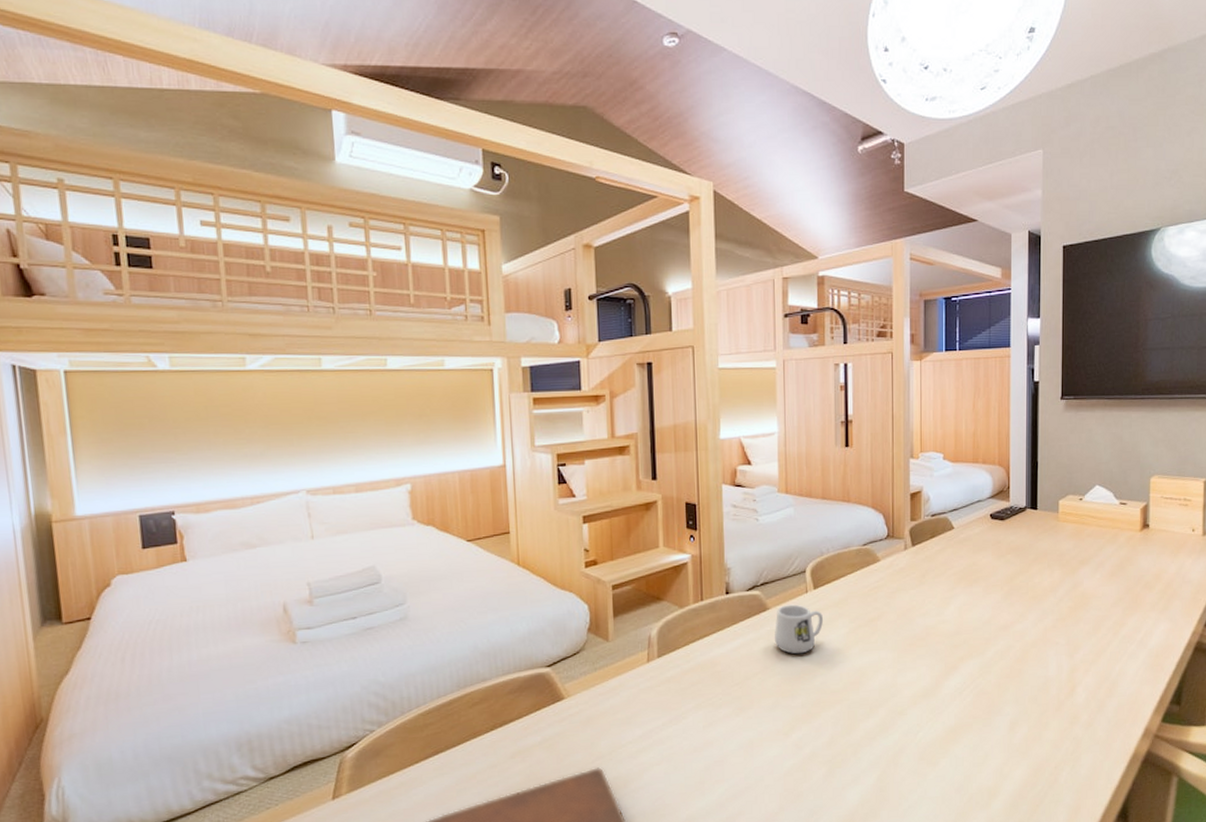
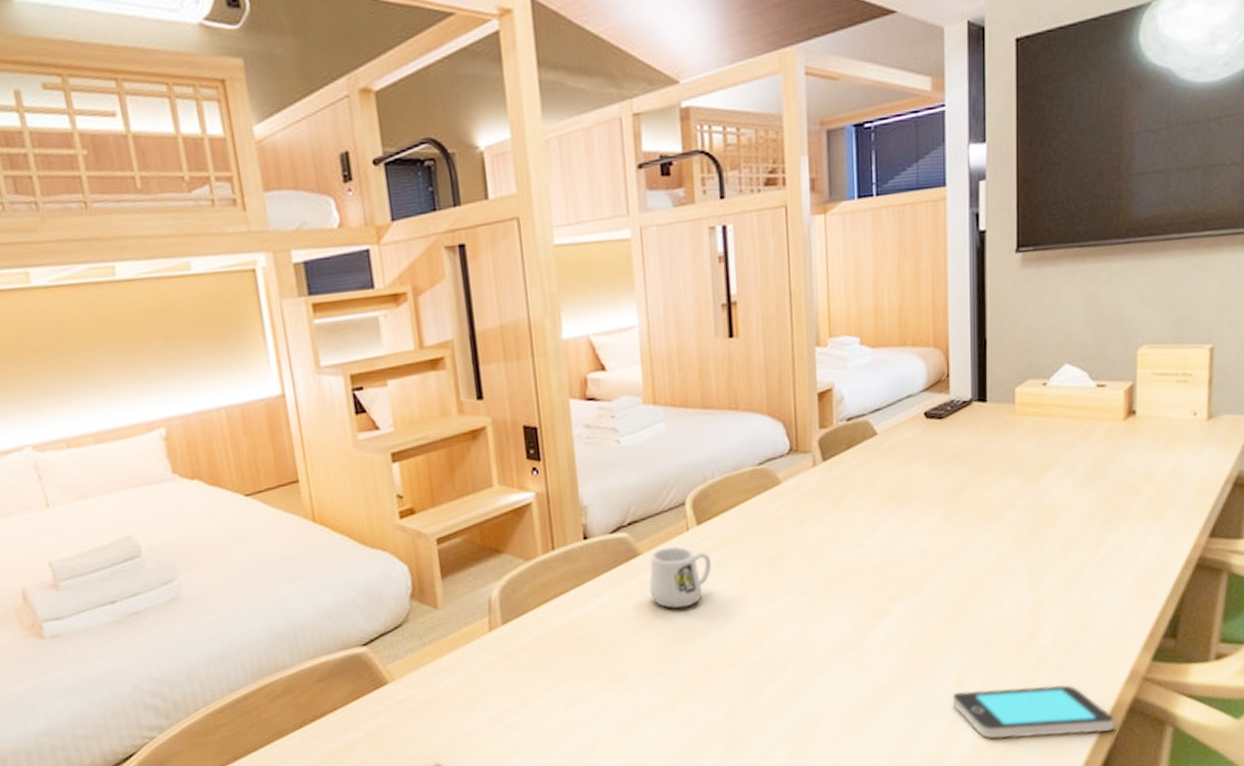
smartphone: none [1006,736,1133,778] -> present [952,684,1115,739]

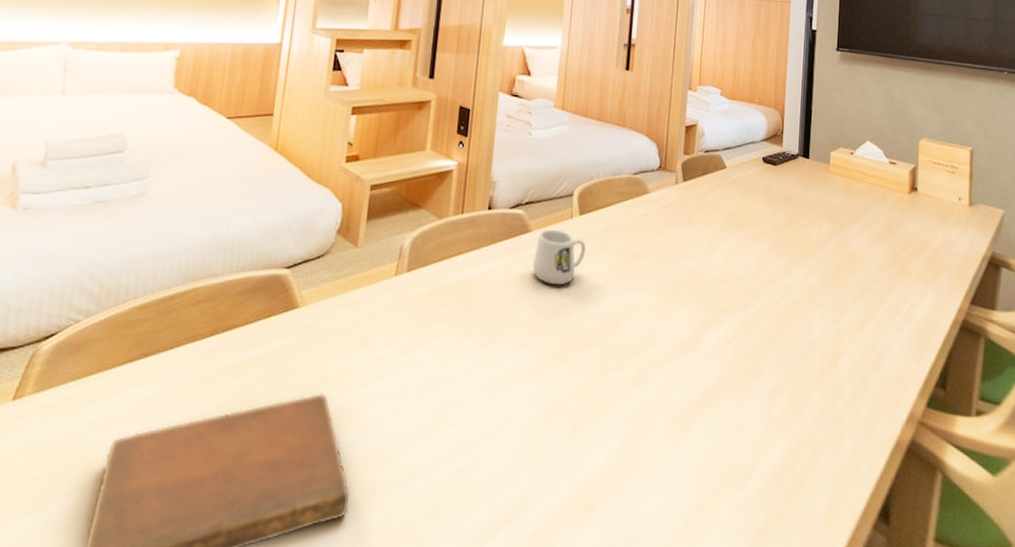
smartphone: present [952,684,1115,739] -> none [765,407,896,469]

